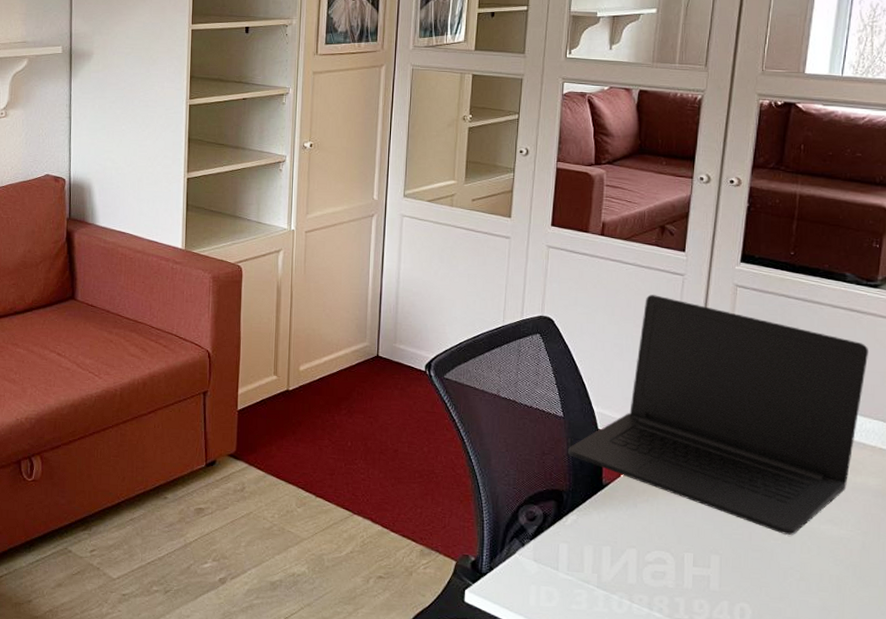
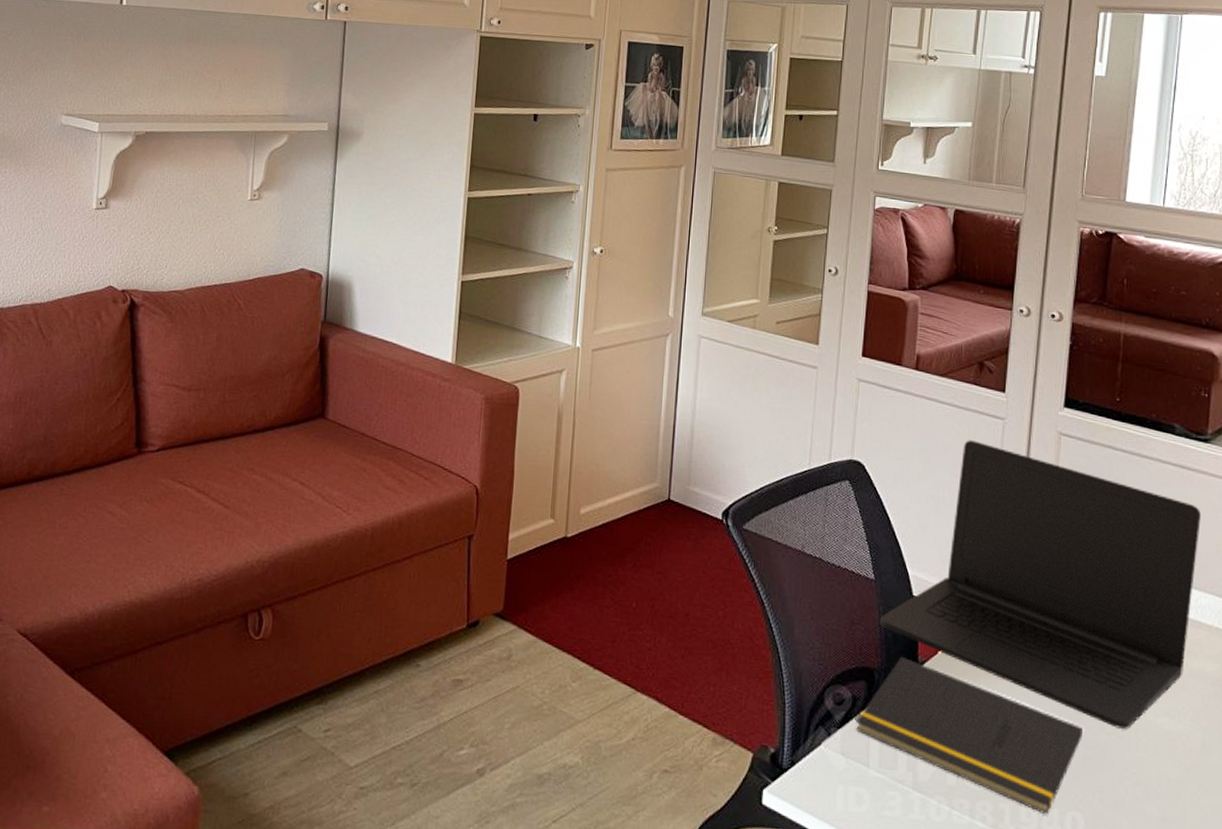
notepad: none [547,479,752,606] -> present [856,656,1083,815]

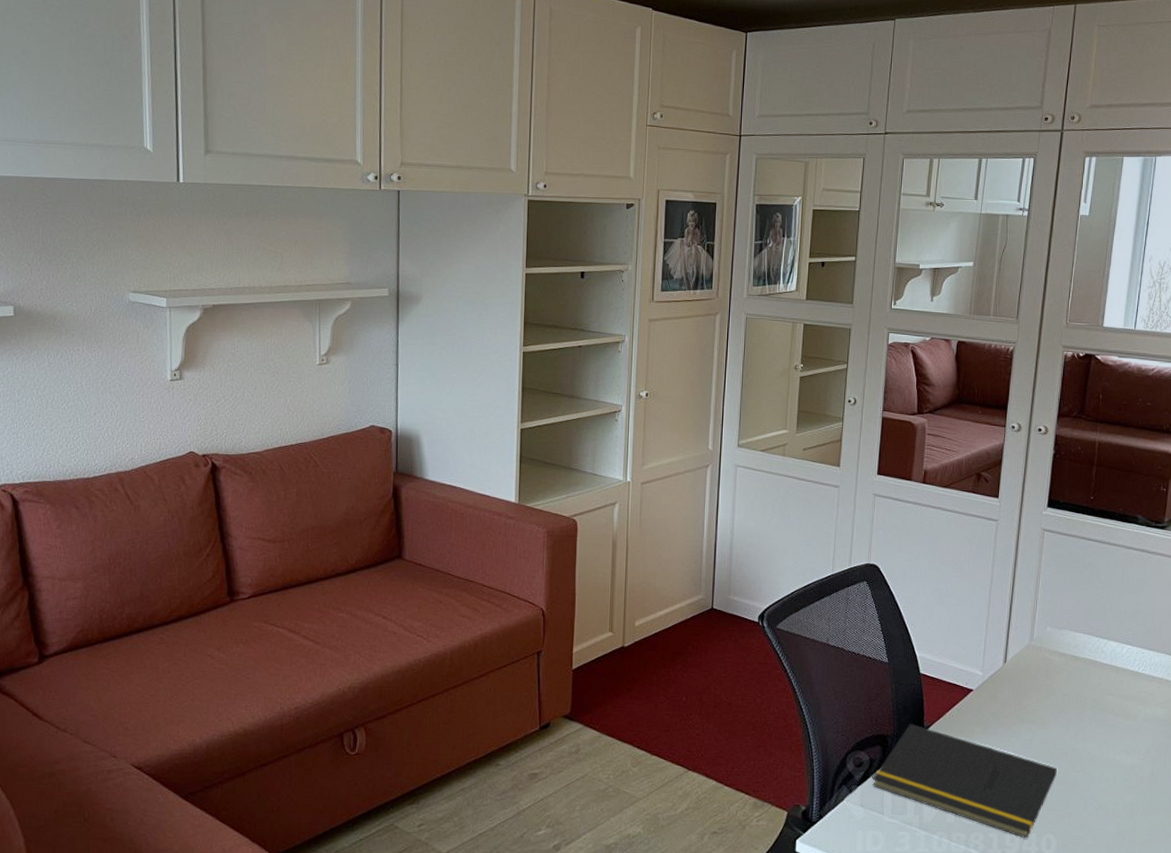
laptop: present [880,440,1202,729] -> none [893,540,1158,766]

